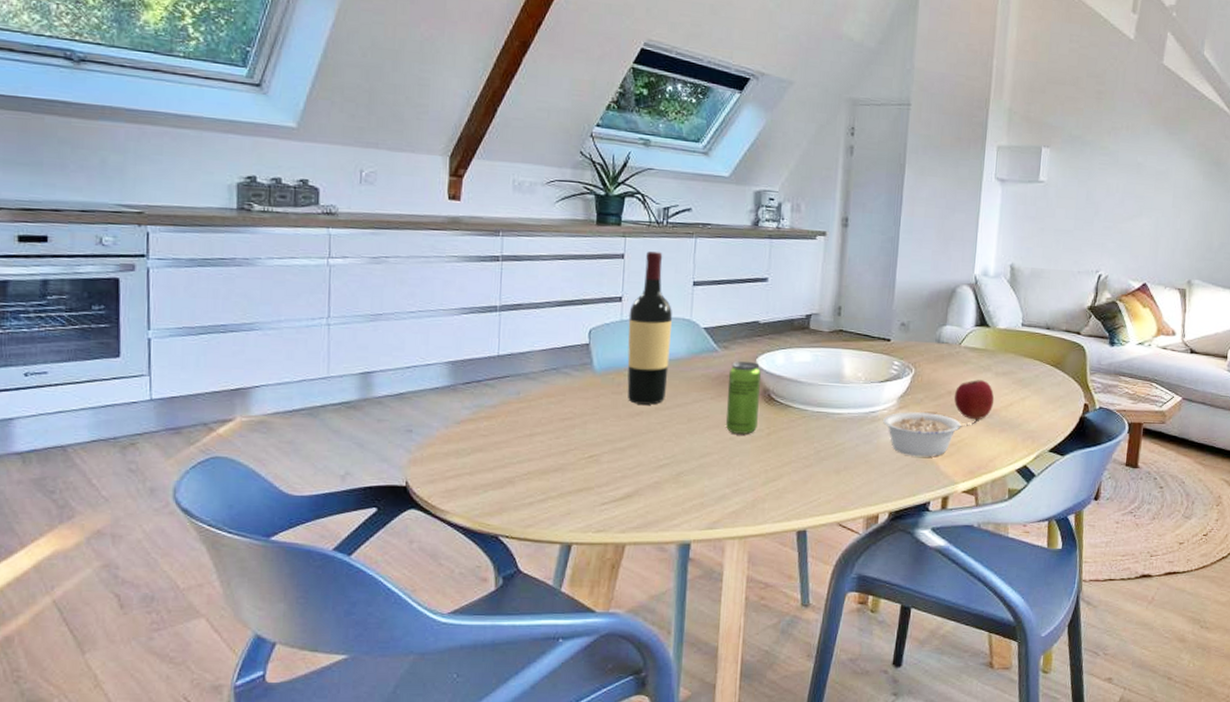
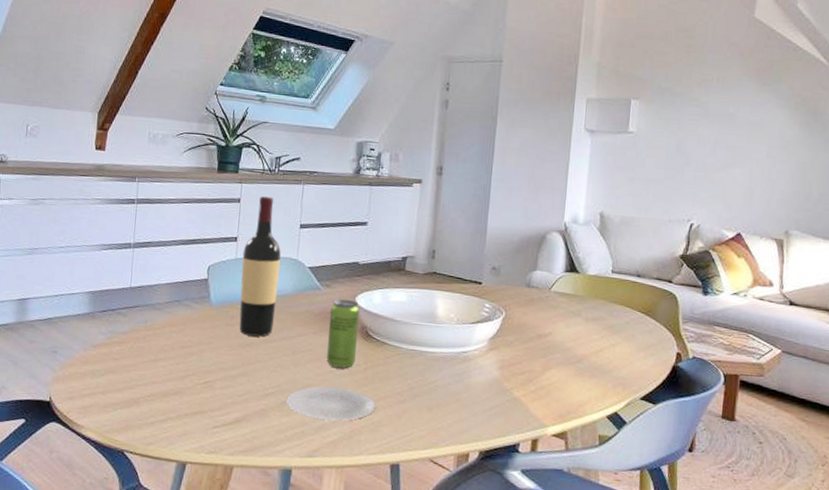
plate: none [682,454,781,490] -> present [286,386,376,421]
legume: present [883,412,977,457] -> none [474,353,566,399]
apple: present [954,380,995,420] -> none [543,324,585,365]

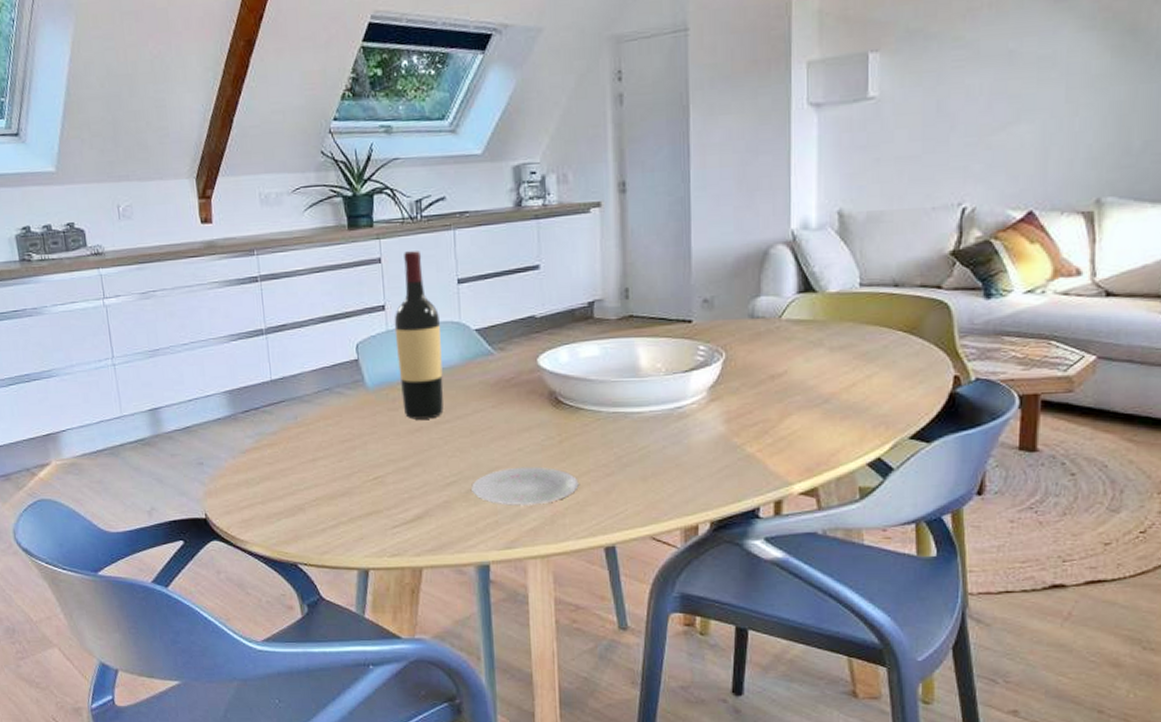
beverage can: present [327,299,360,368] -> none [508,363,547,444]

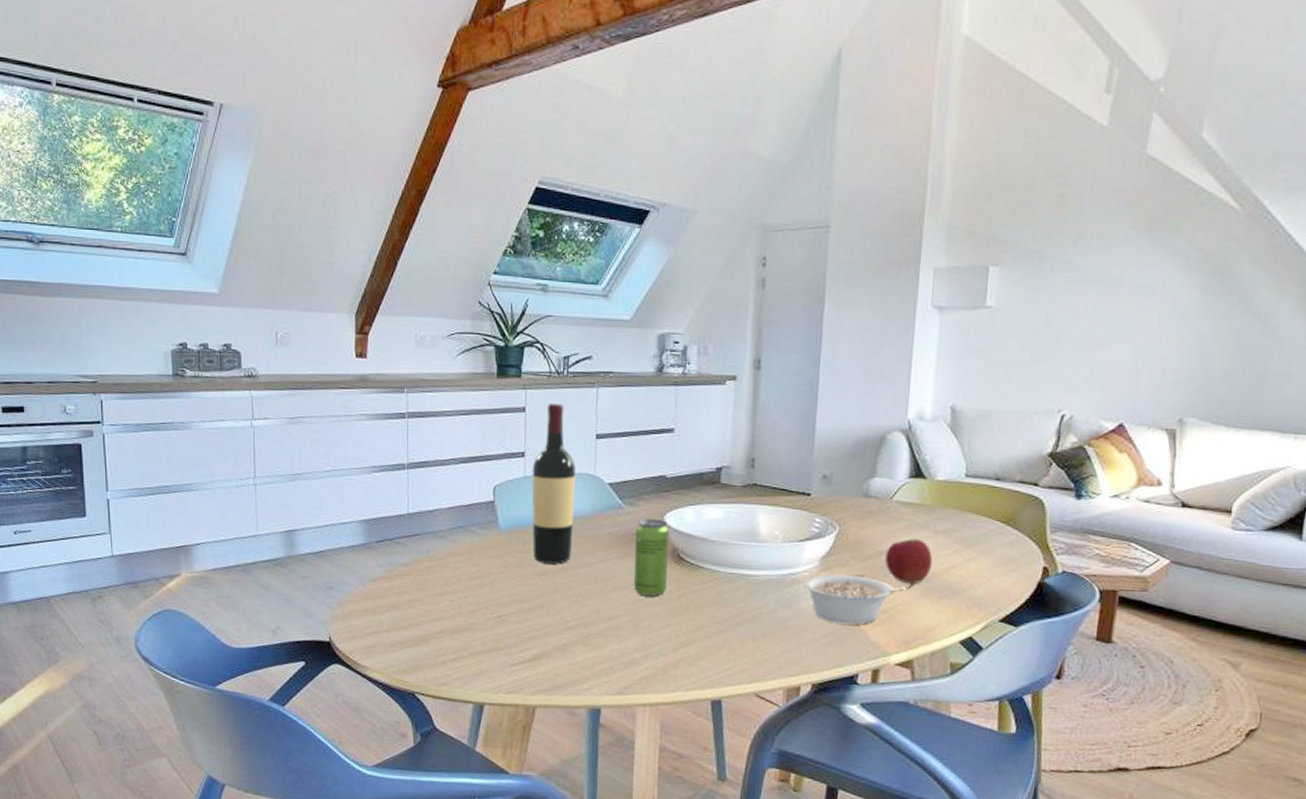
plate: present [471,466,579,506] -> none [590,617,692,655]
beverage can: none [508,363,547,444] -> present [634,519,669,596]
legume: none [693,403,810,456] -> present [804,574,912,625]
apple: none [778,358,831,408] -> present [884,539,933,585]

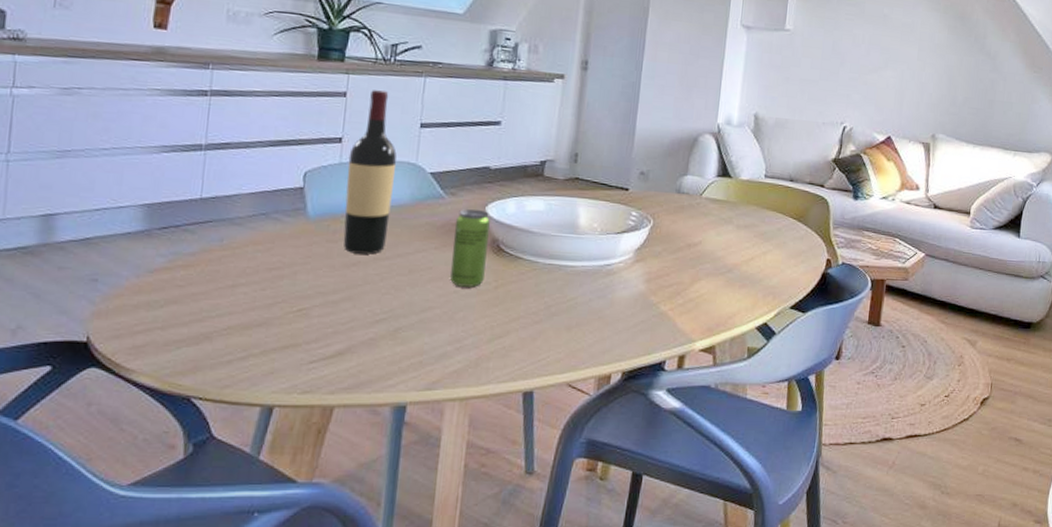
legume: present [804,574,912,625] -> none [618,265,716,314]
apple: present [884,539,933,585] -> none [693,232,735,275]

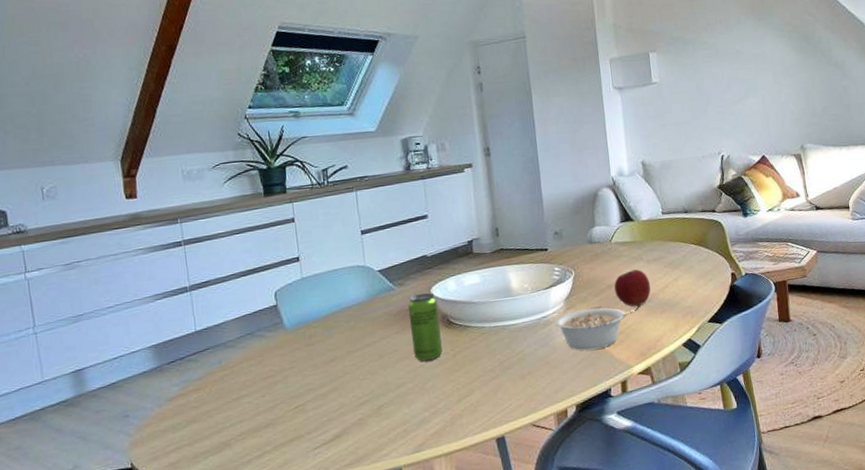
wine bottle: present [343,89,397,255] -> none [307,209,355,352]
legume: none [618,265,716,314] -> present [555,307,639,351]
apple: none [693,232,735,275] -> present [614,269,651,307]

